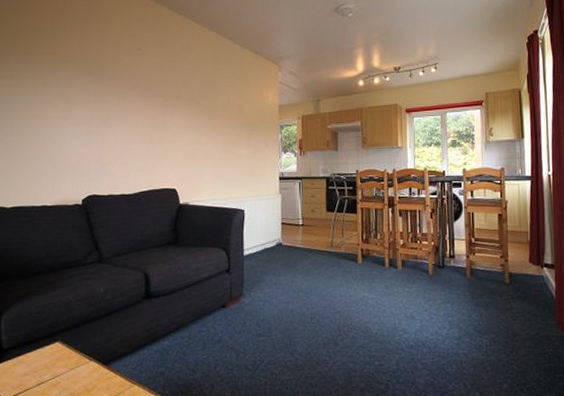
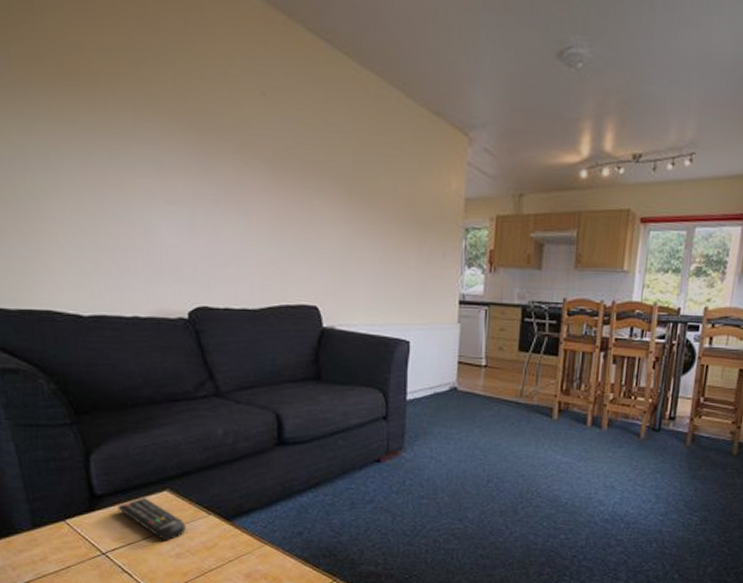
remote control: none [19,348,71,386] -> present [118,497,186,541]

